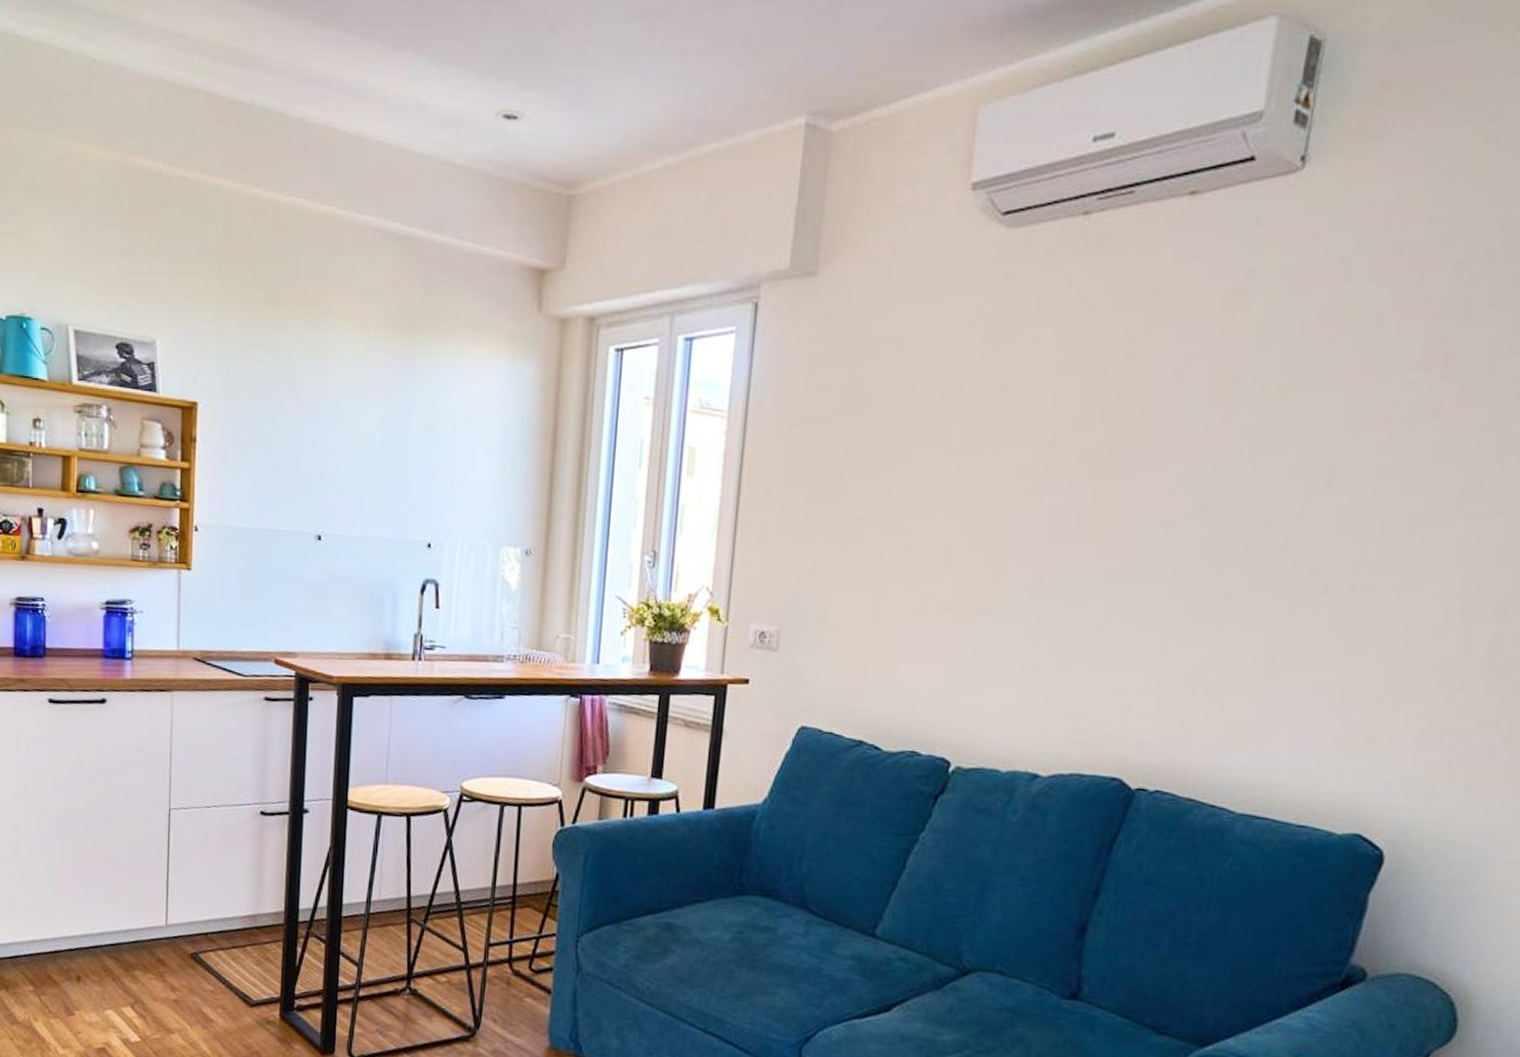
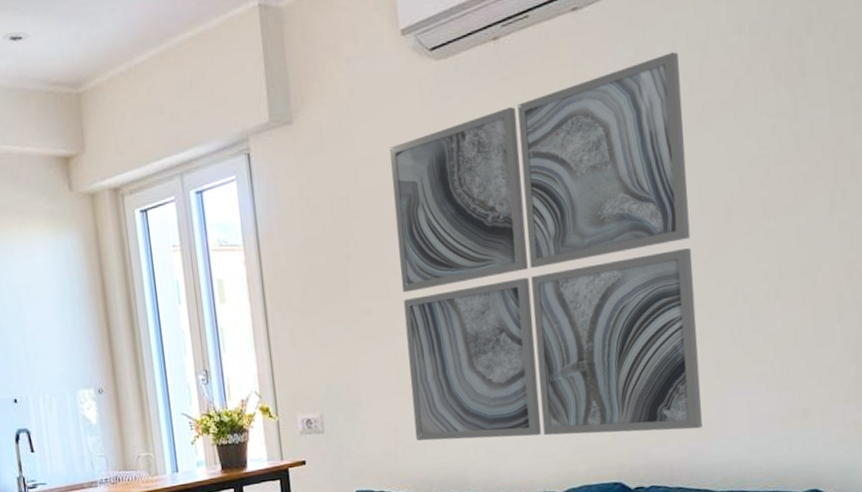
wall art: none [885,267,1311,734] -> present [390,52,702,441]

